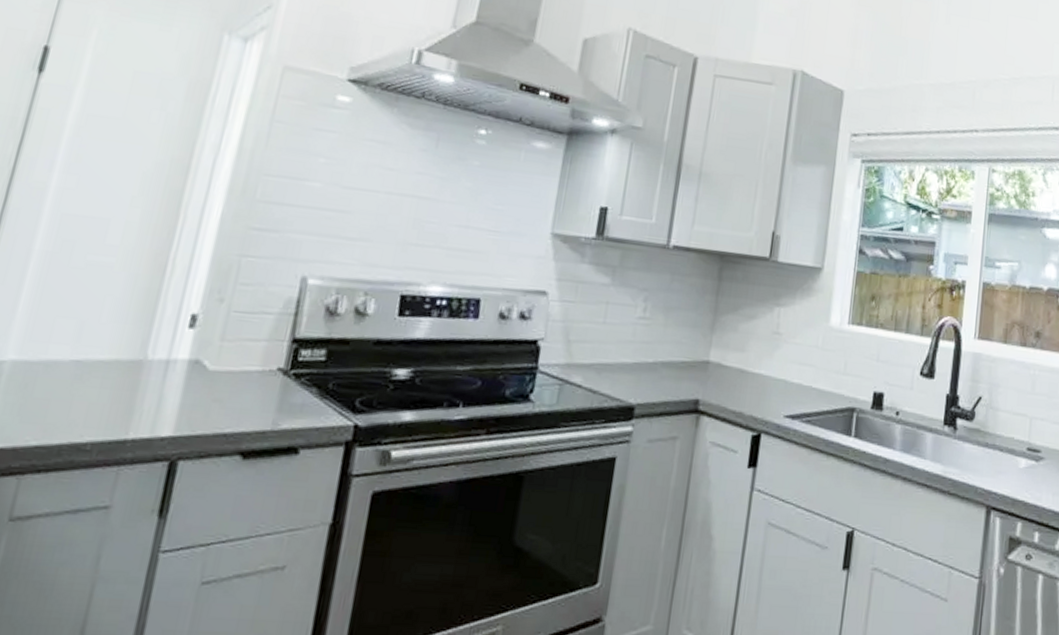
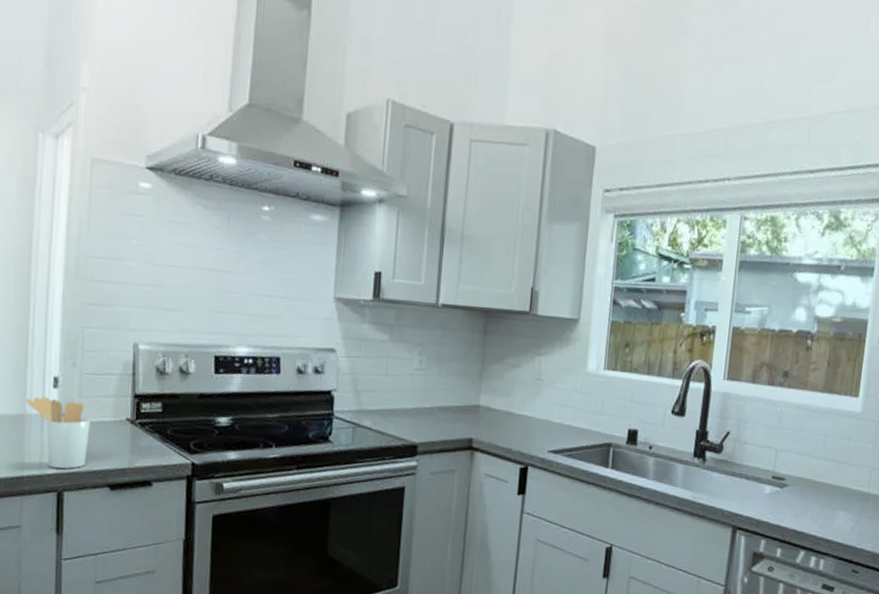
utensil holder: none [148,338,231,431] -> present [26,396,90,469]

